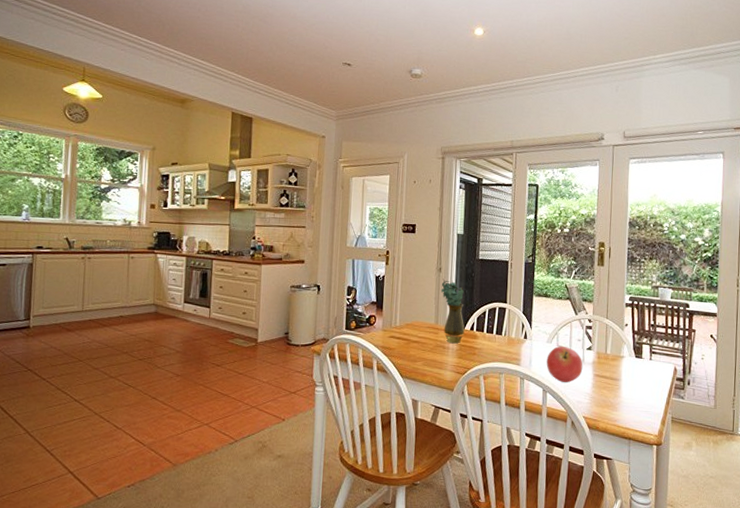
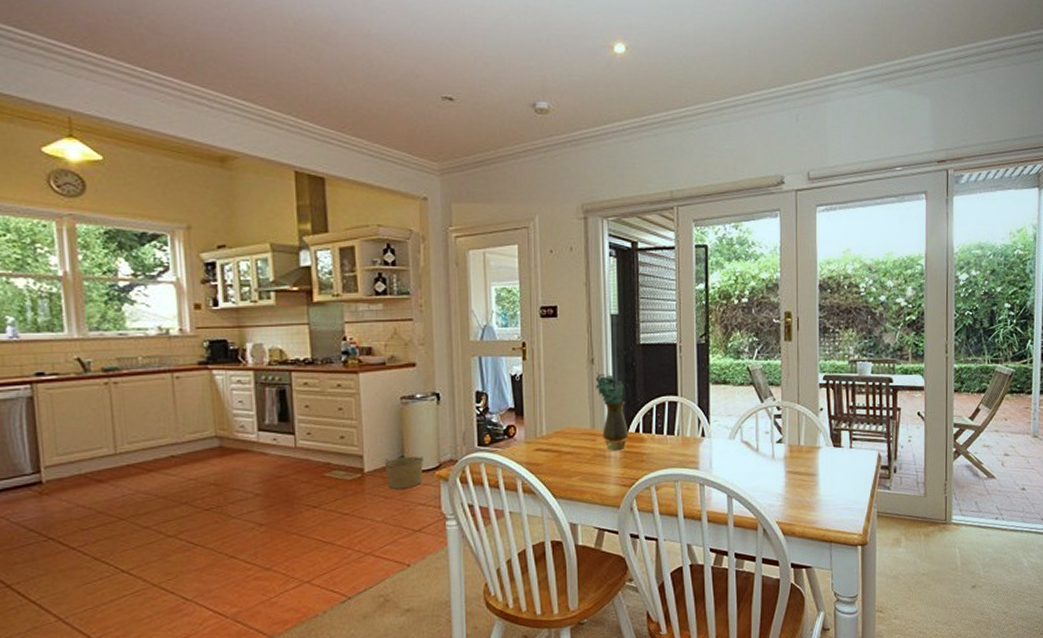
basket: none [273,332,303,358] -> present [384,457,423,489]
fruit: present [546,345,583,383] -> none [730,441,773,484]

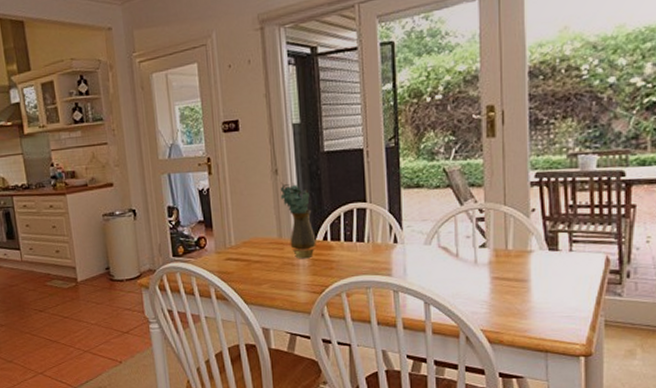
basket: present [384,457,423,489] -> none [93,267,127,296]

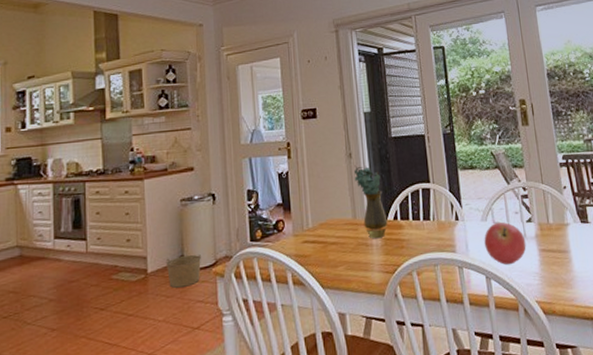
basket: none [93,267,127,296] -> present [165,255,201,288]
fruit: none [426,246,476,291] -> present [484,222,526,265]

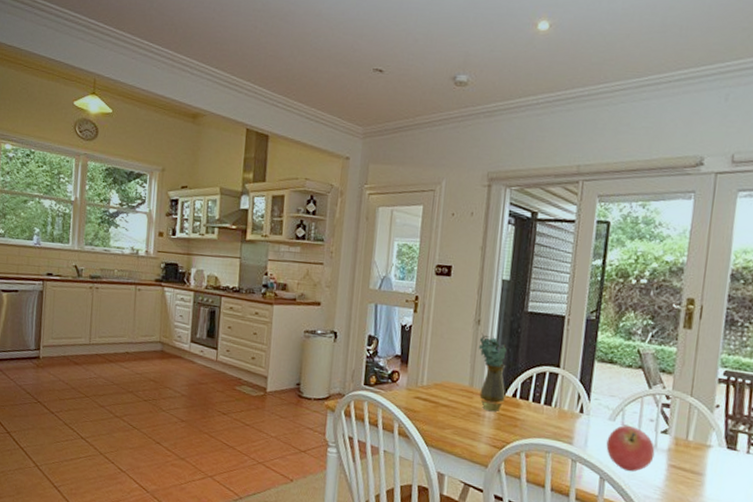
basket: present [165,255,201,288] -> none [283,382,316,413]

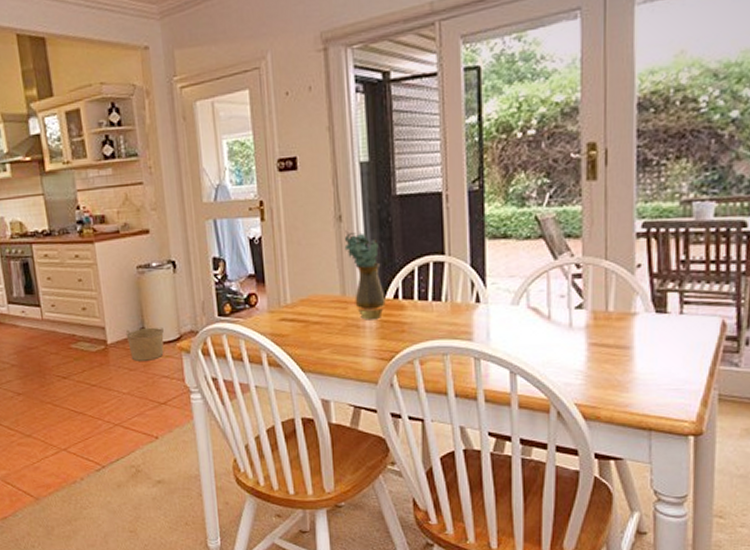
basket: none [283,382,316,413] -> present [125,328,164,361]
fruit: present [606,425,655,472] -> none [512,306,571,359]

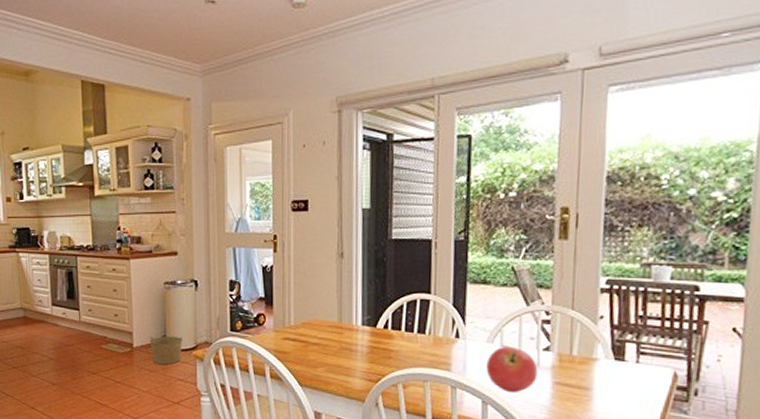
vase: present [344,230,386,319] -> none [344,266,377,345]
fruit: none [512,306,571,359] -> present [486,346,538,392]

